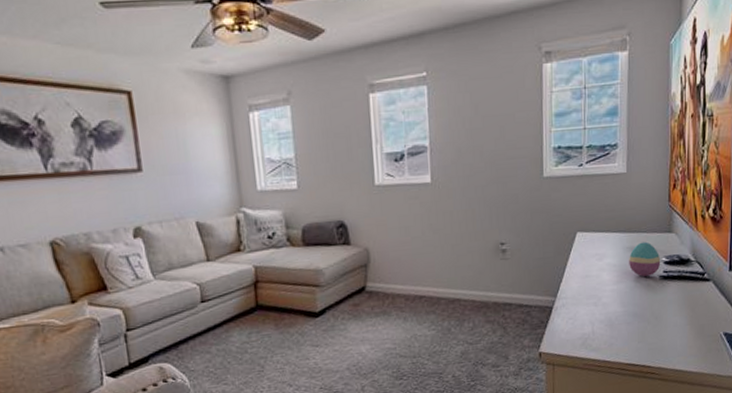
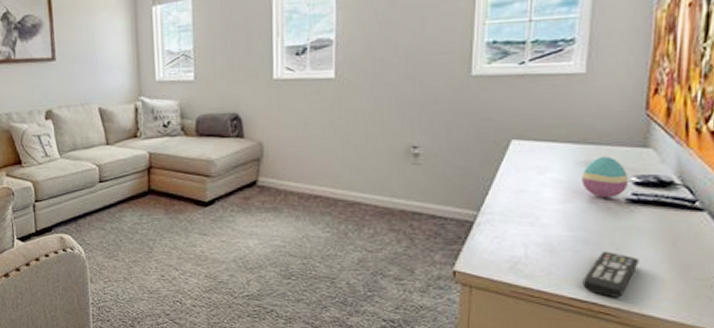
remote control: none [634,321,671,359] -> present [582,251,639,297]

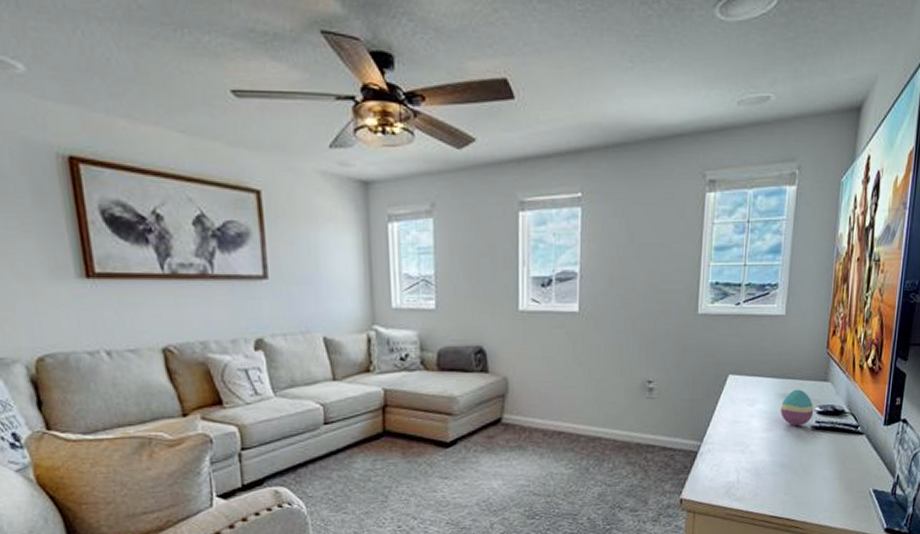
remote control: present [582,251,639,297] -> none [779,473,820,513]

